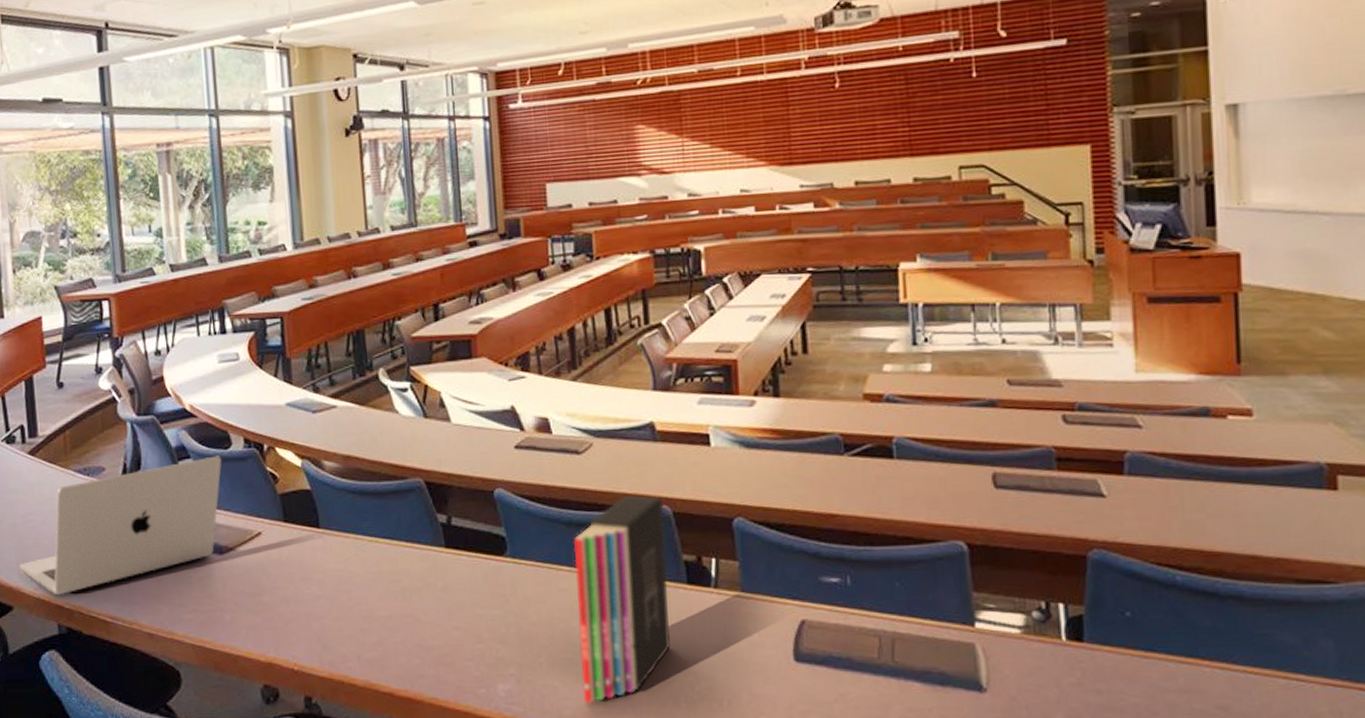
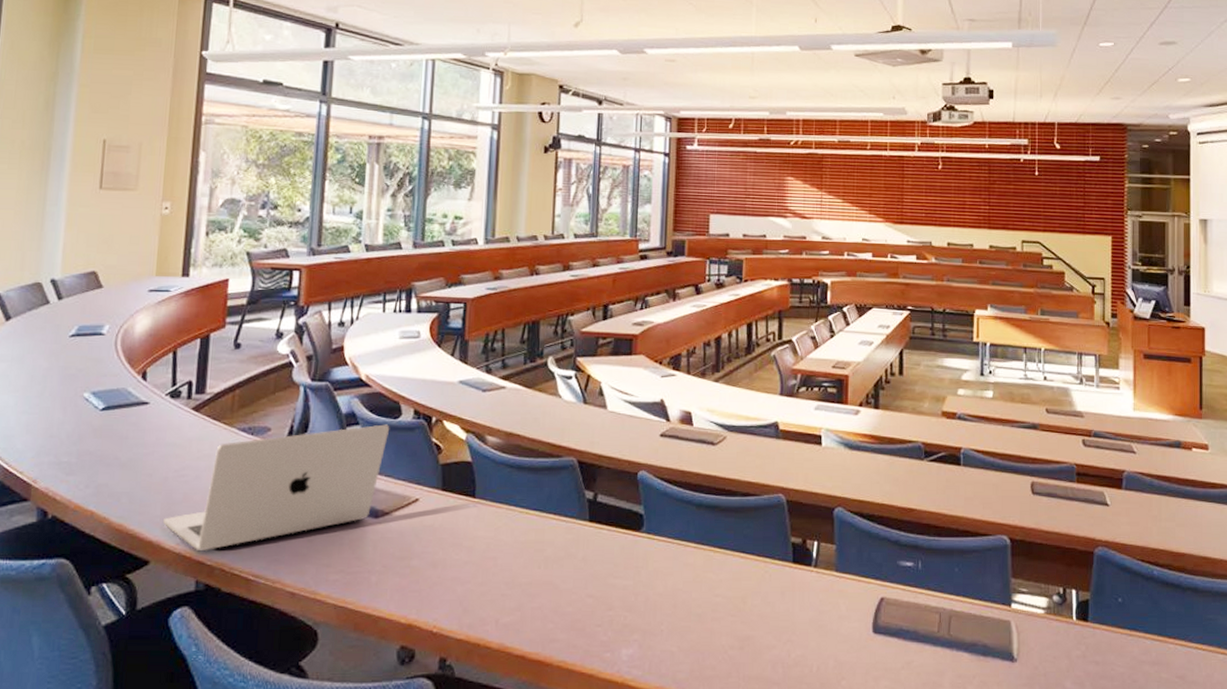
book: present [574,495,670,704] -> none [696,484,780,669]

